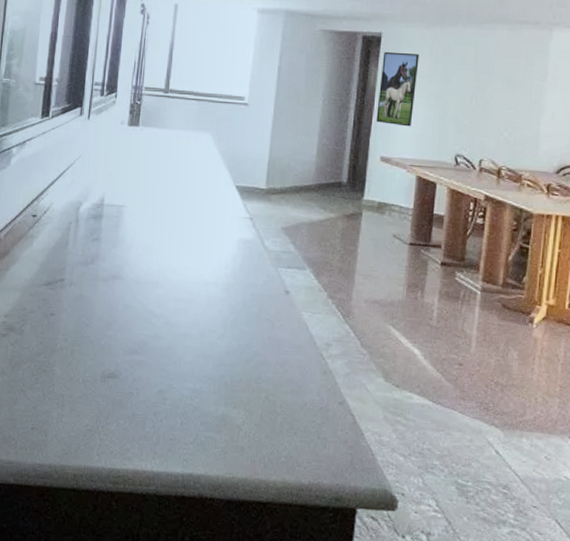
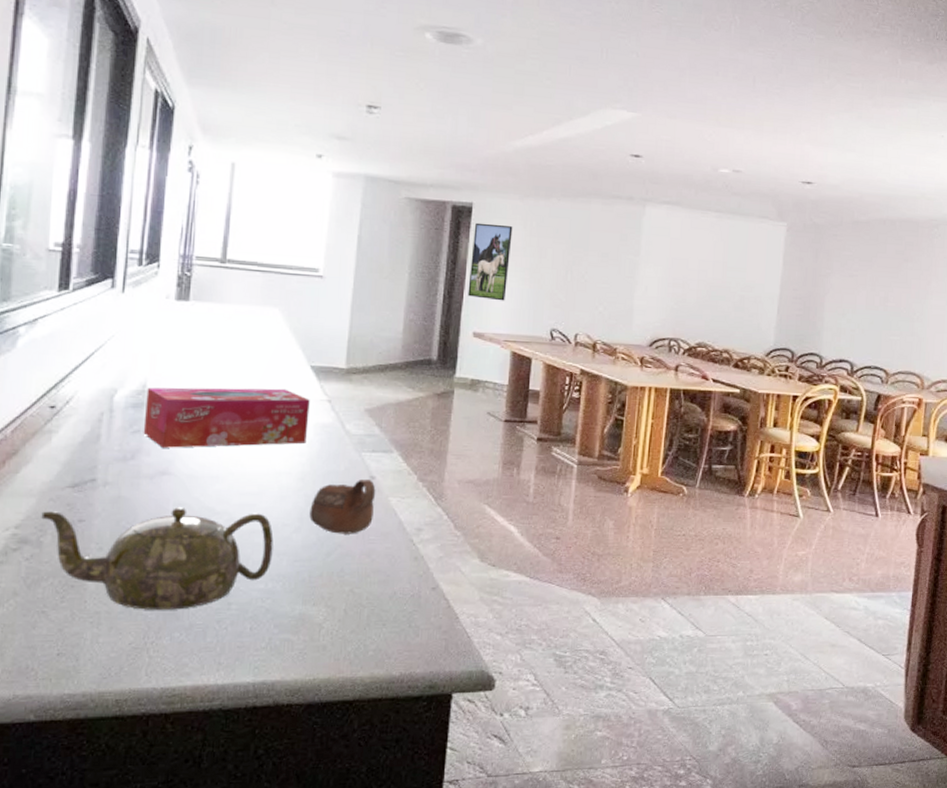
teapot: none [23,304,202,400] -> present [41,506,274,610]
tissue box: none [100,201,235,257] -> present [143,387,310,448]
cup: none [232,293,290,344] -> present [309,478,376,534]

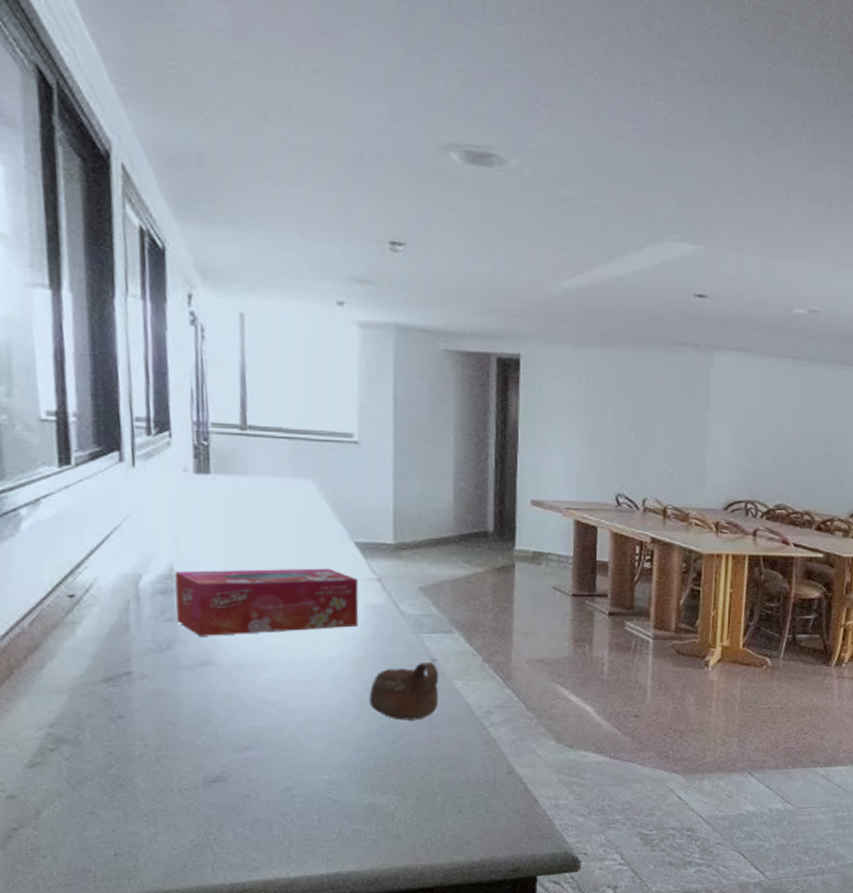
teapot: present [41,506,274,610] -> none [76,698,334,806]
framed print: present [468,222,513,301] -> none [522,376,567,465]

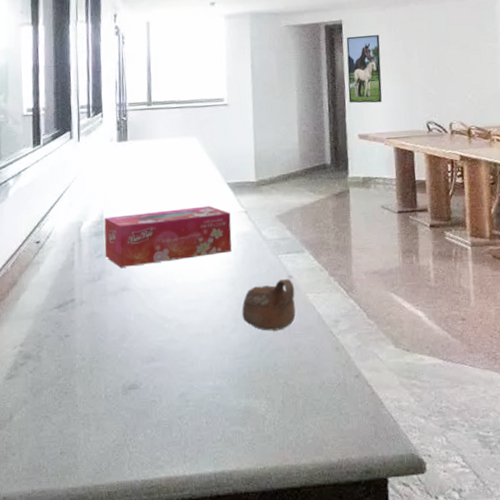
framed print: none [522,376,567,465] -> present [346,35,382,104]

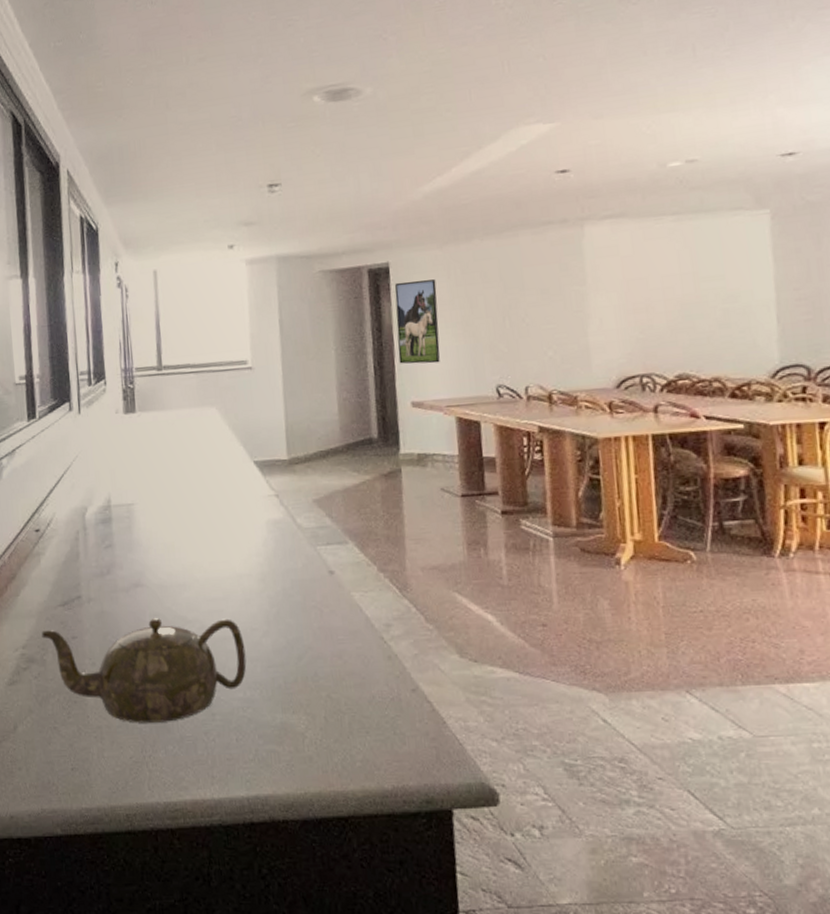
teapot: none [38,317,217,411] -> present [41,617,247,723]
tissue box: present [104,205,232,268] -> none [111,488,261,560]
cup: present [242,278,296,331] -> none [274,574,339,636]

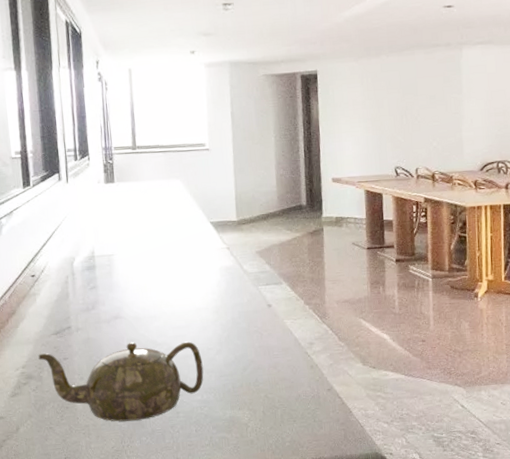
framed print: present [394,279,440,364] -> none [321,85,354,150]

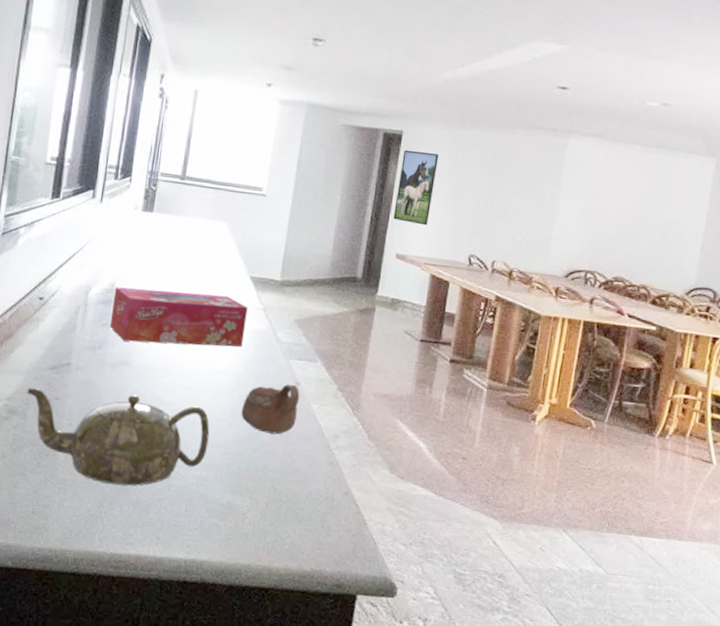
tissue box: none [95,242,216,298] -> present [109,287,248,347]
cup: none [226,307,275,353] -> present [241,384,300,435]
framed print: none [321,85,354,150] -> present [393,149,439,226]

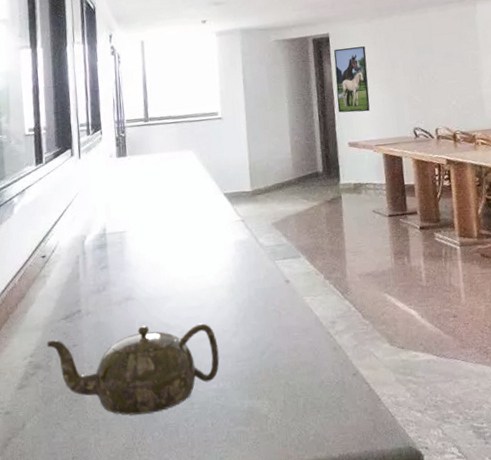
tissue box: present [109,287,248,347] -> none [106,216,230,278]
cup: present [241,384,300,435] -> none [242,283,294,334]

